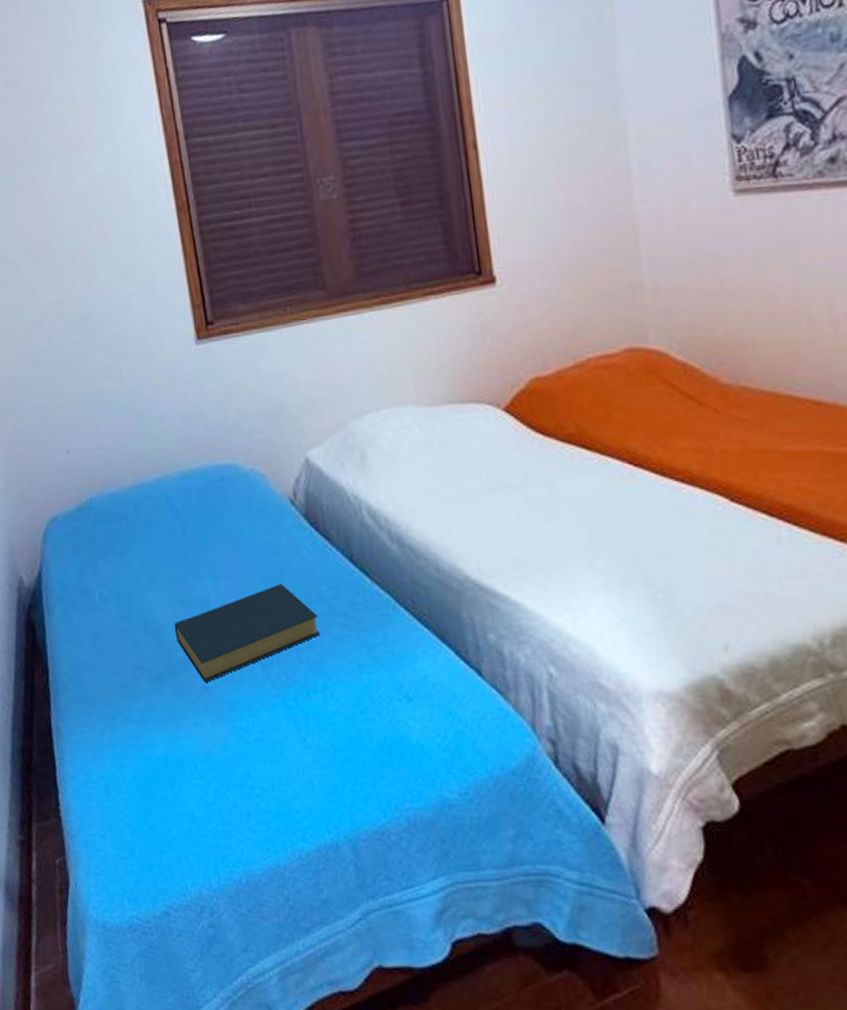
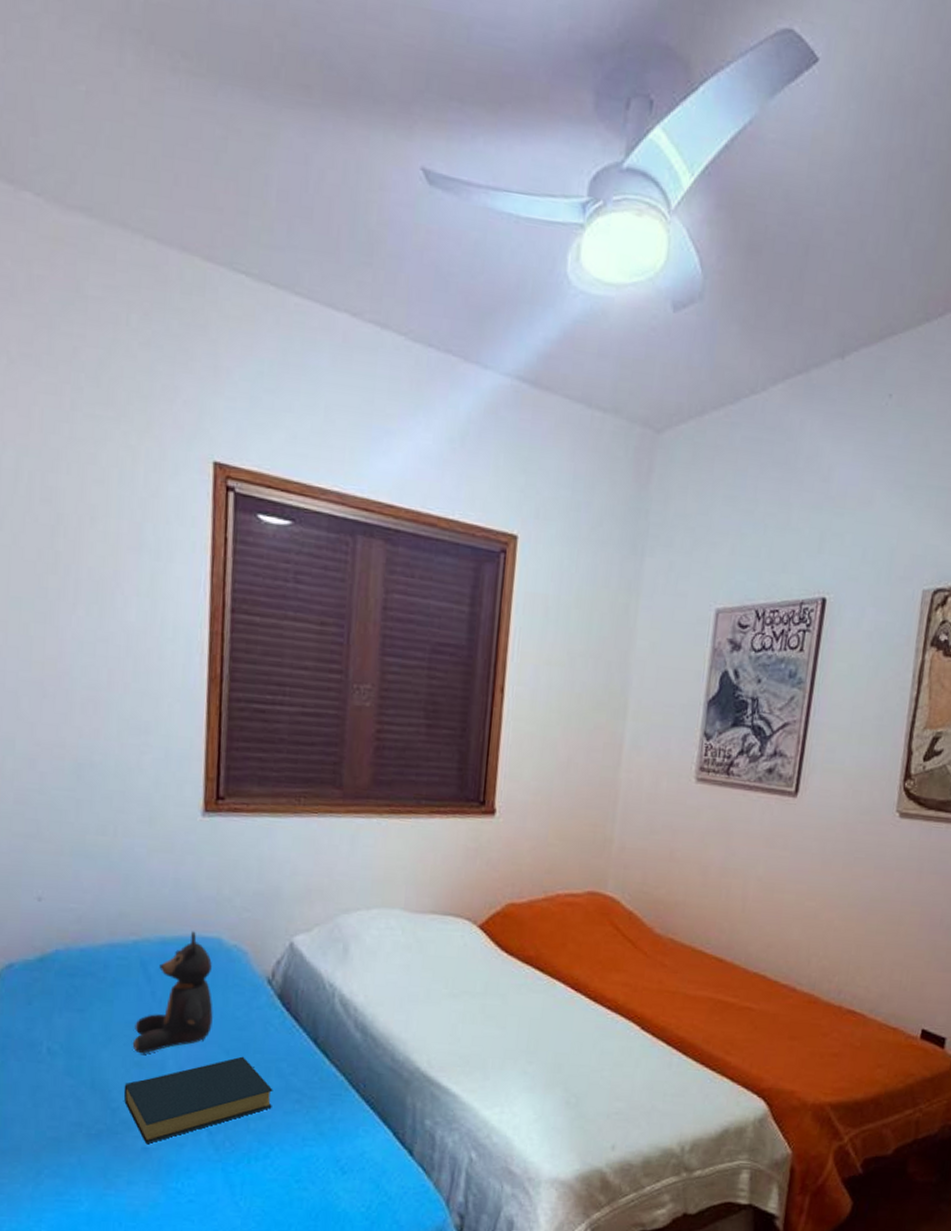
teddy bear: none [172,461,245,591] -> present [132,931,213,1054]

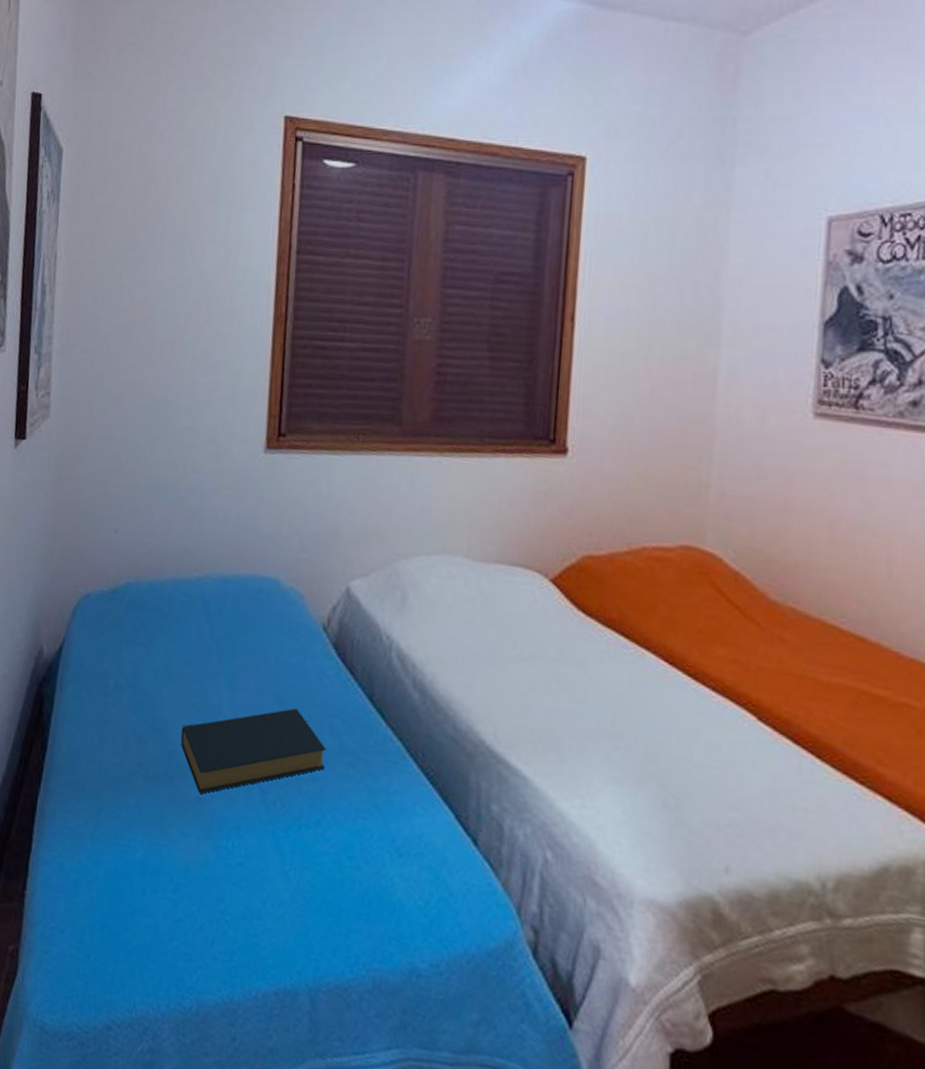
teddy bear: present [132,931,213,1054] -> none [191,570,269,696]

